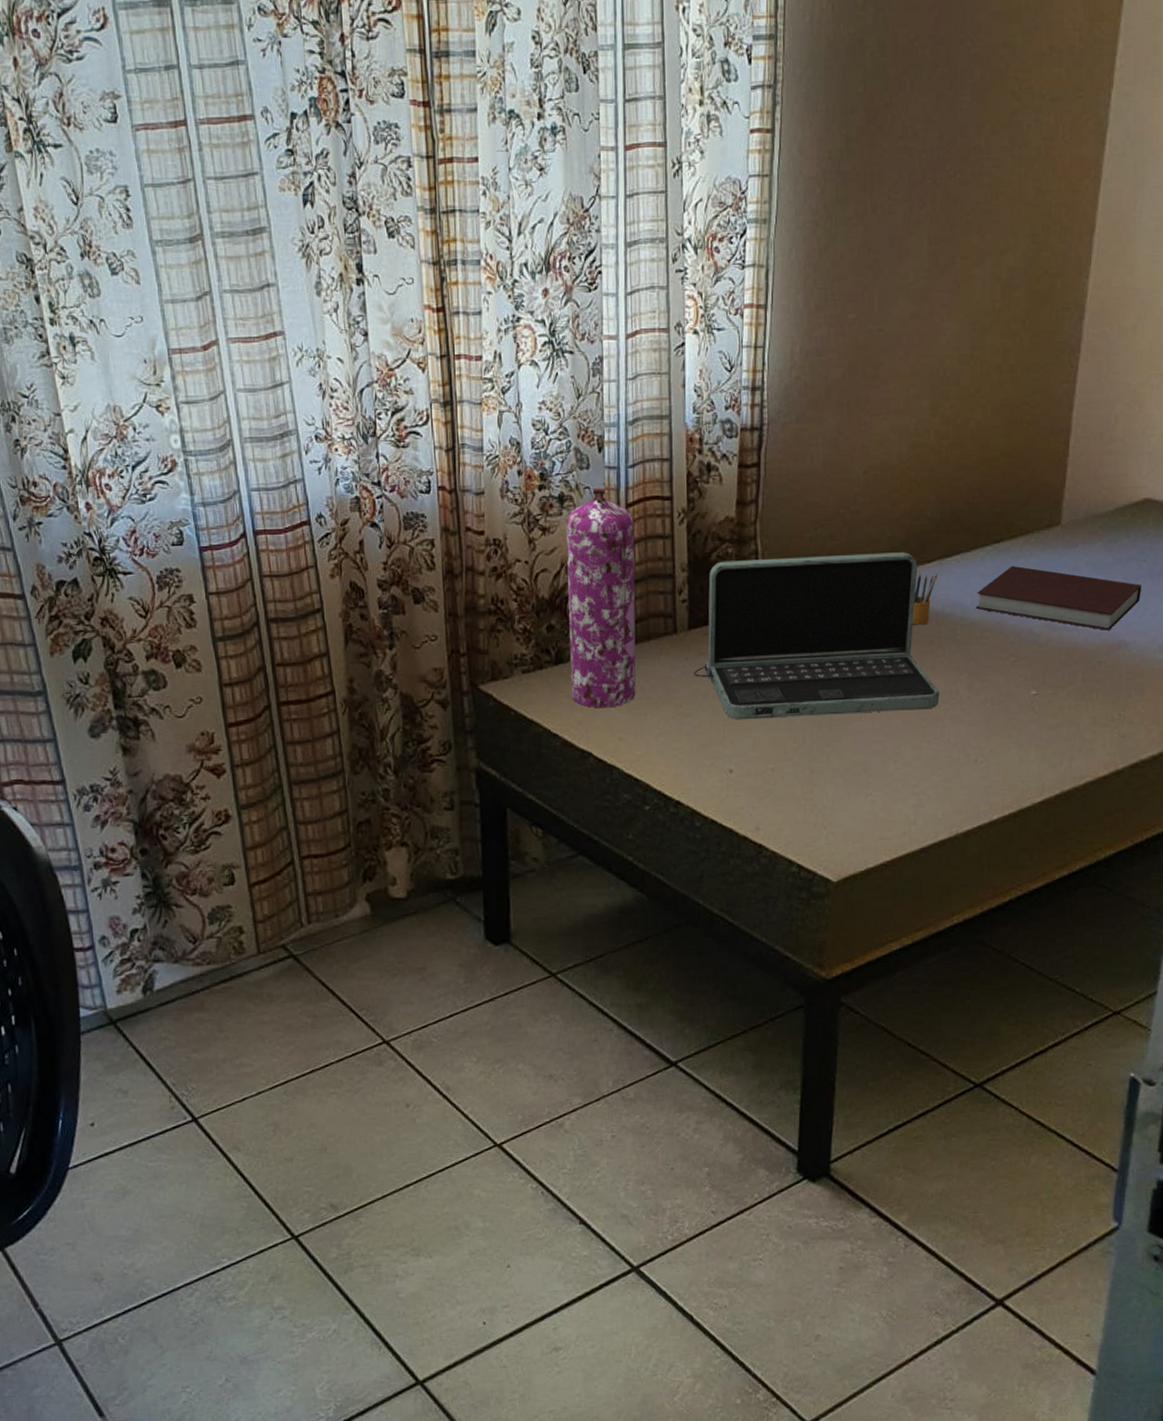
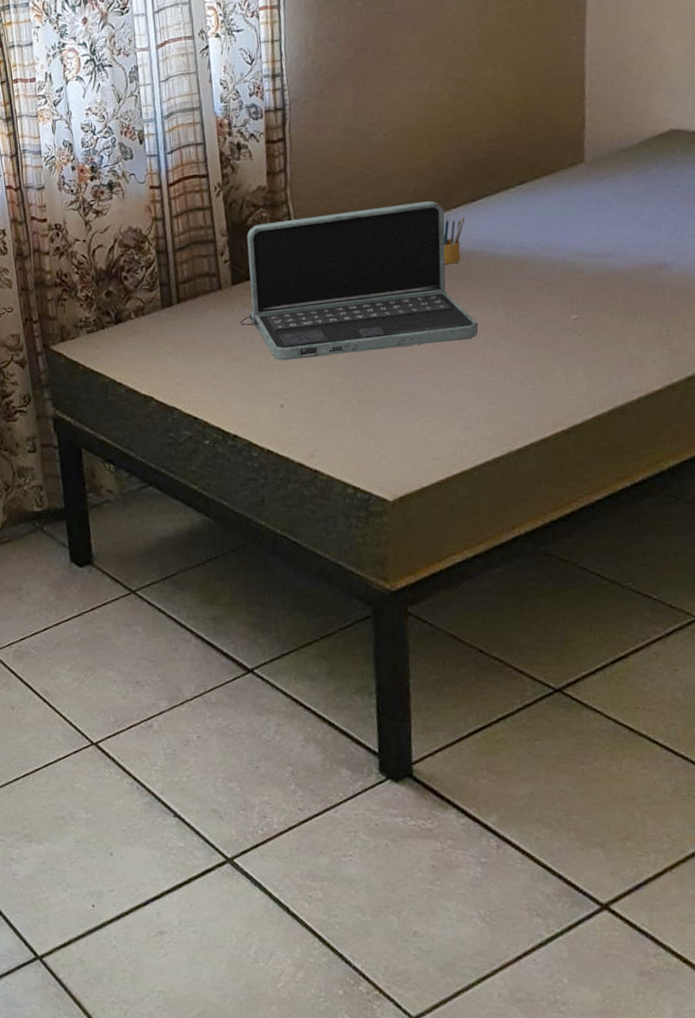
gas cylinder: present [566,488,636,708] -> none [116,173,189,359]
notebook: present [975,565,1142,630] -> none [505,203,678,254]

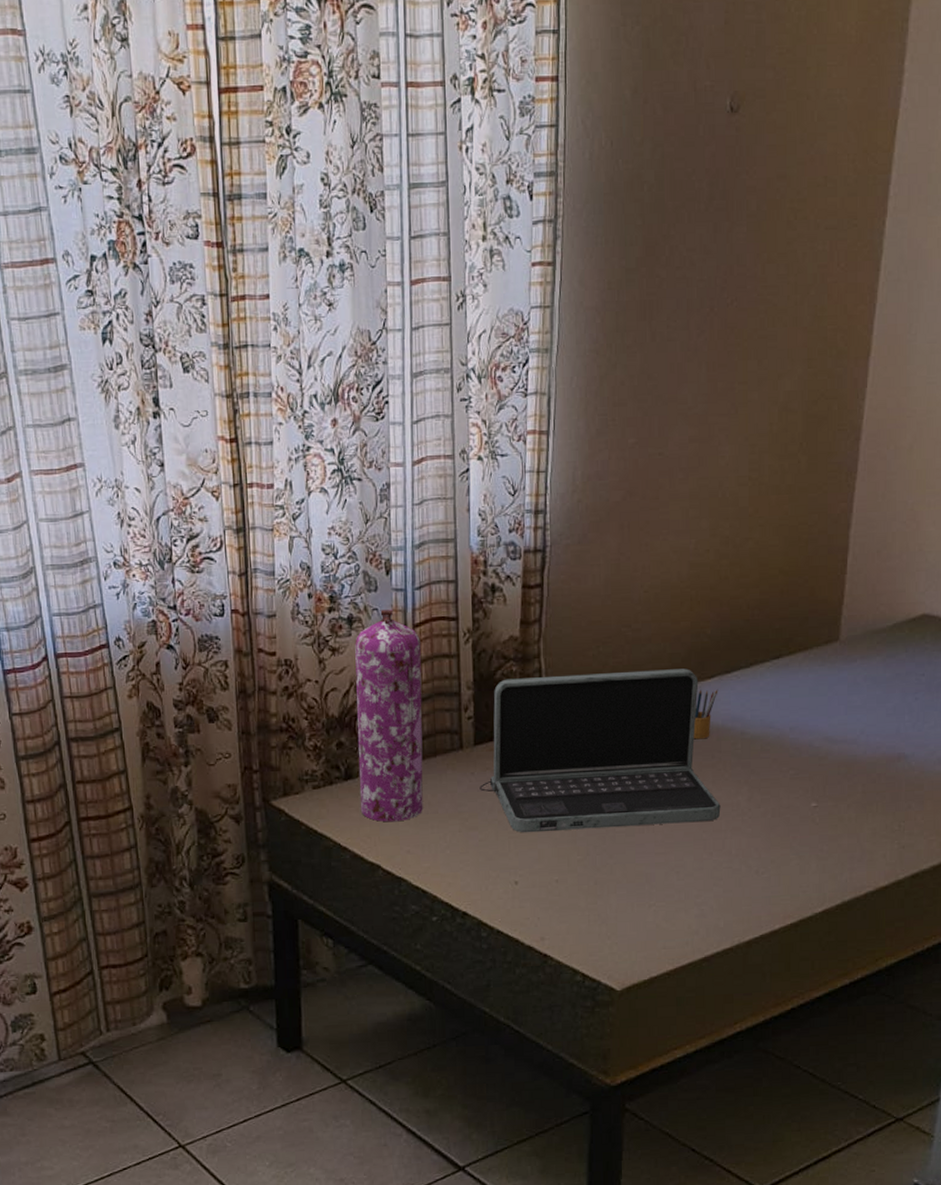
gas cylinder: none [116,173,189,359] -> present [355,609,423,822]

